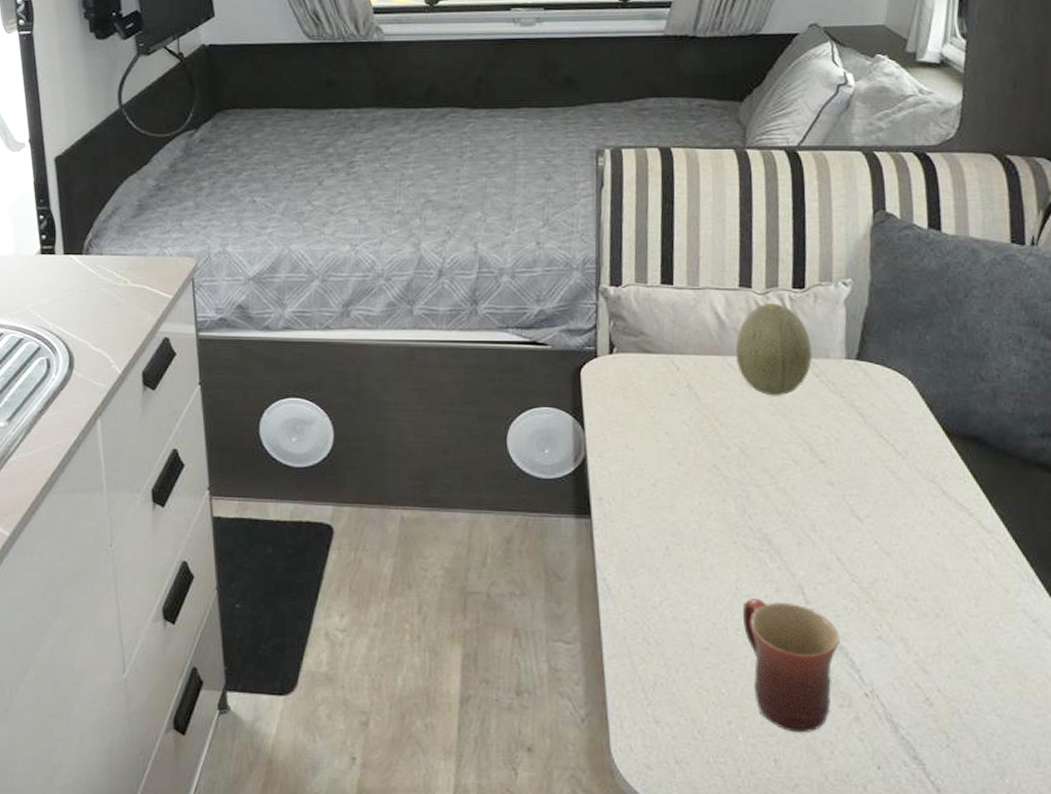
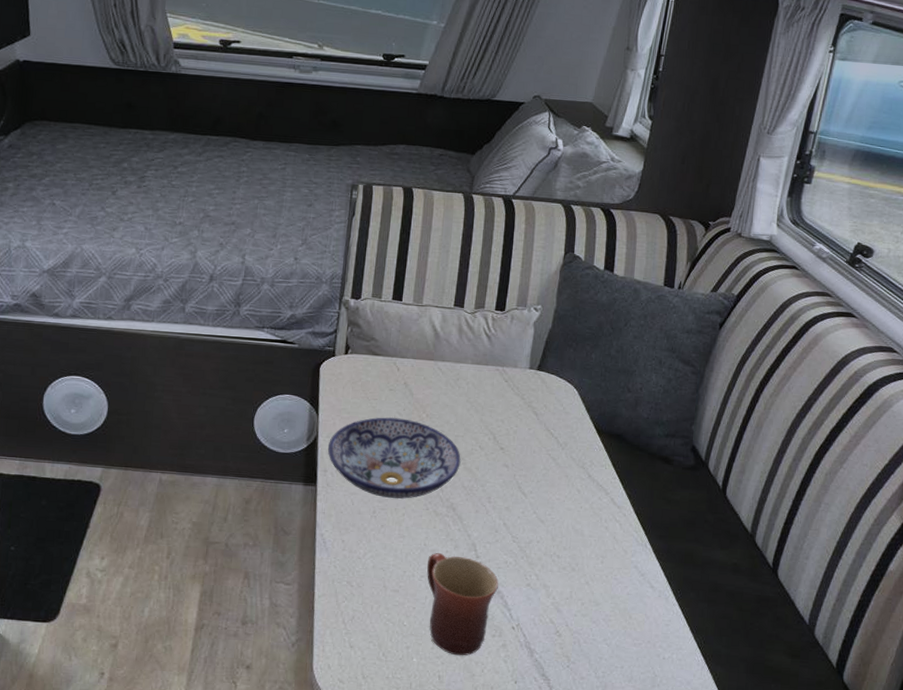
bowl: none [600,429,771,531] -> present [327,417,461,499]
fruit: present [735,304,812,396] -> none [445,321,505,396]

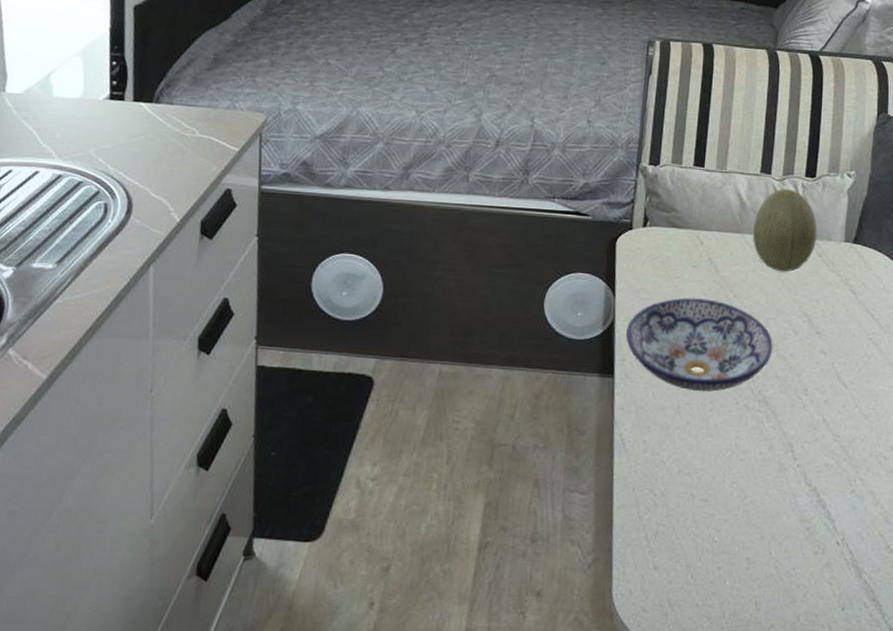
mug: present [427,553,499,656] -> none [739,455,819,578]
fruit: none [445,321,505,396] -> present [752,189,817,272]

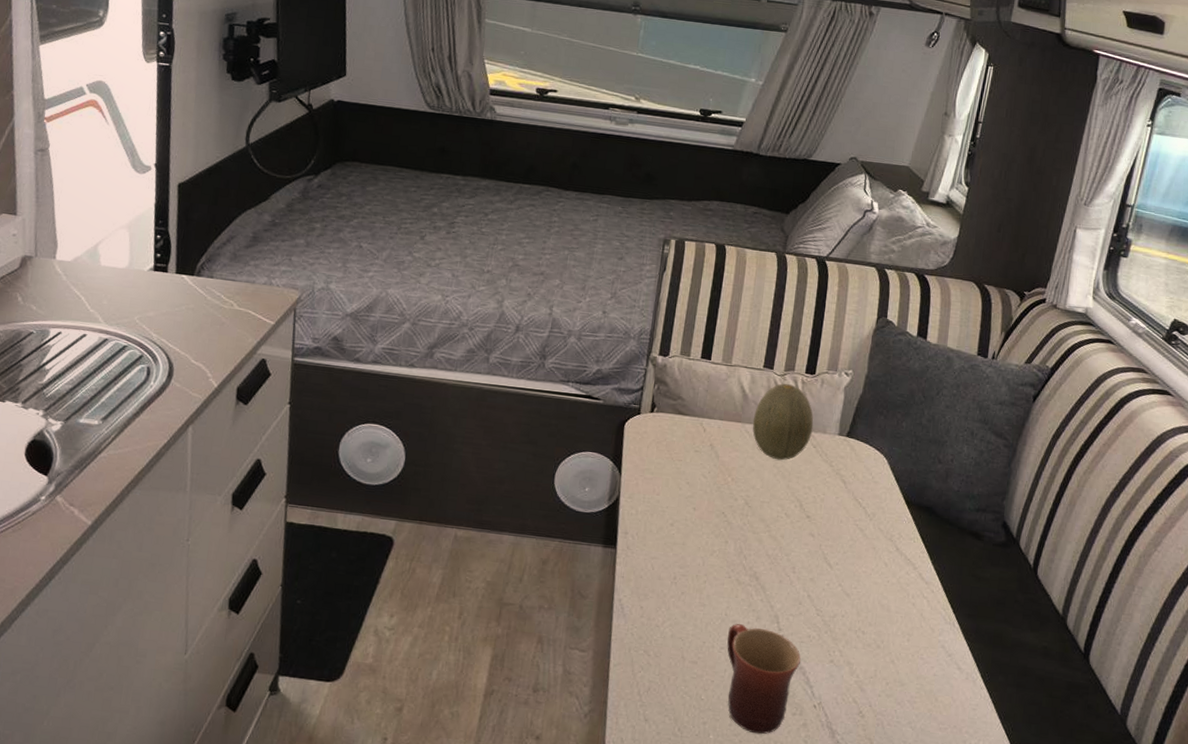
bowl: present [625,297,773,392] -> none [629,479,766,566]
mug: none [739,455,819,578] -> present [727,624,801,735]

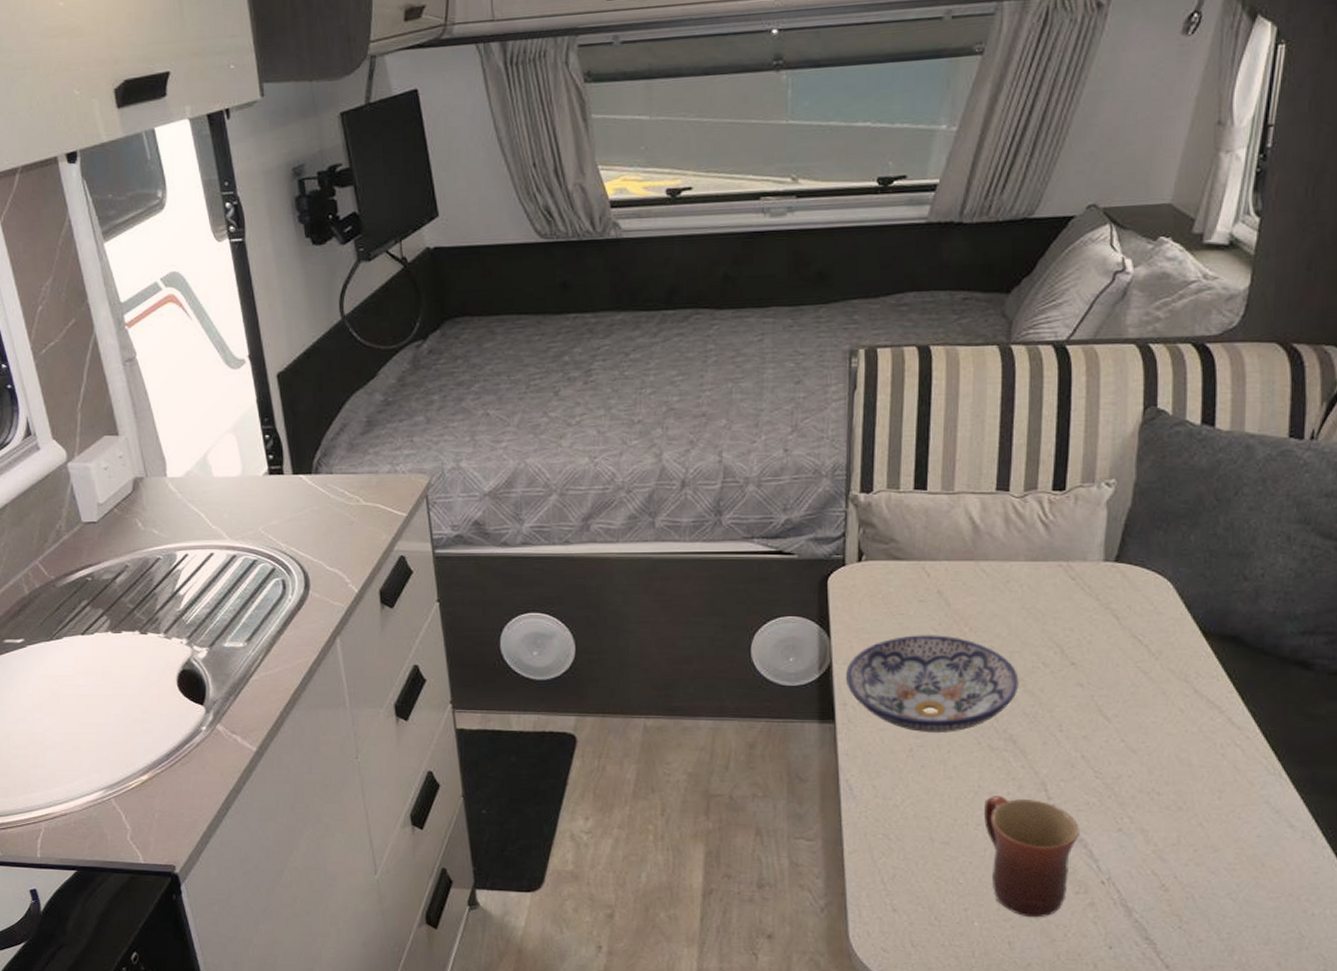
bowl: none [629,479,766,566] -> present [845,635,1019,734]
fruit: present [752,383,814,461] -> none [989,507,1069,600]

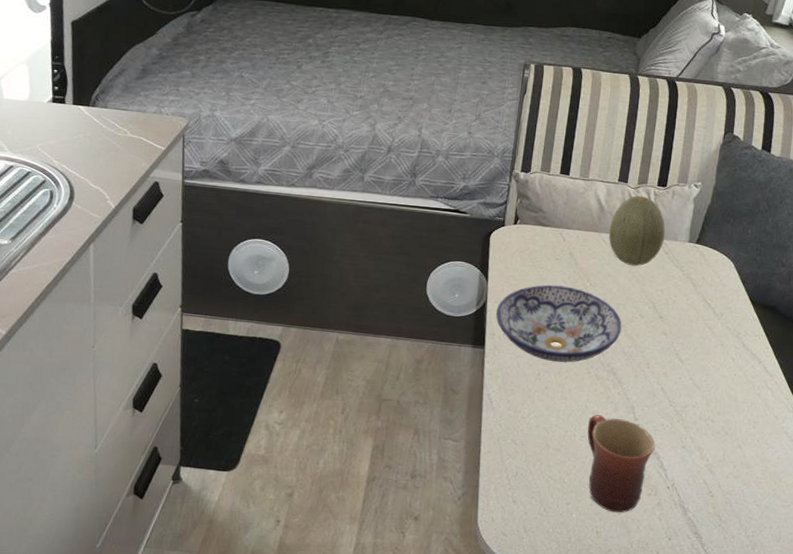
fruit: none [989,507,1069,600] -> present [608,196,666,266]

